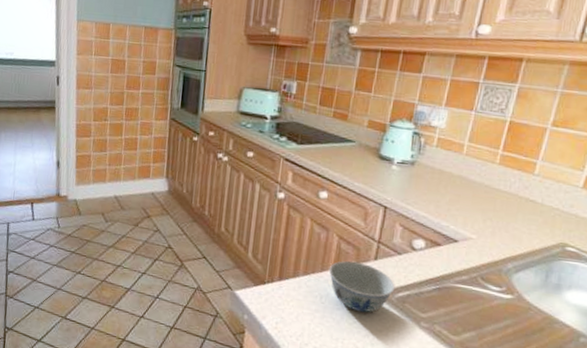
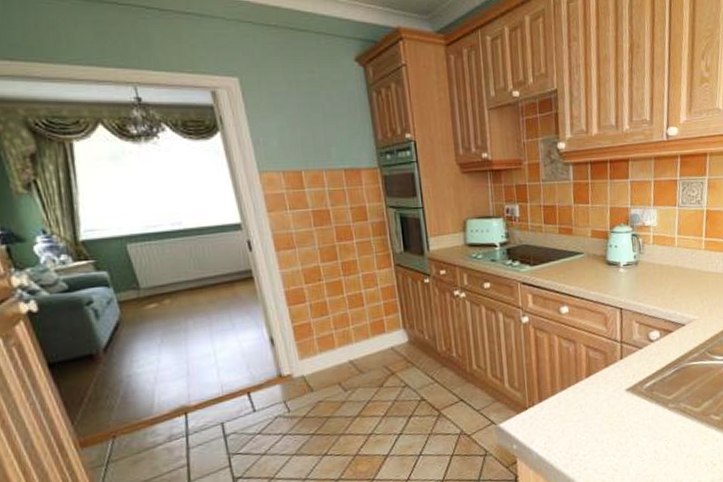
bowl: present [329,260,395,313] -> none [583,365,642,411]

